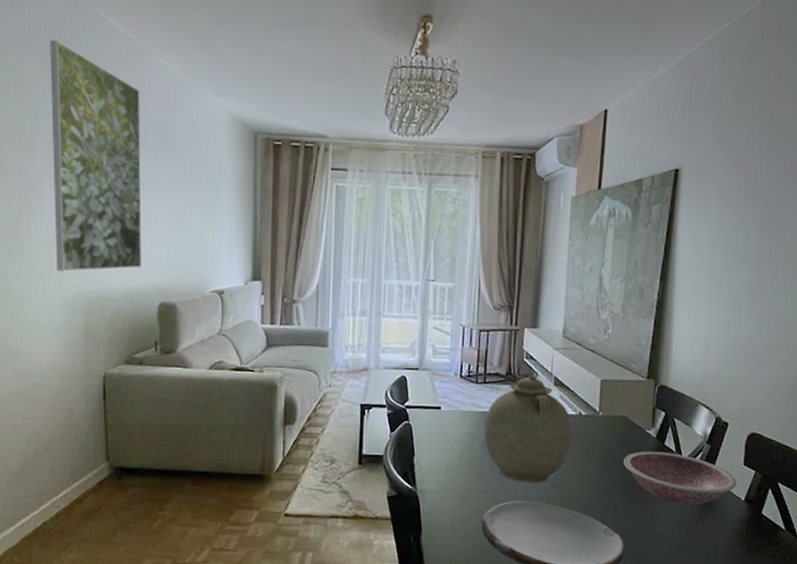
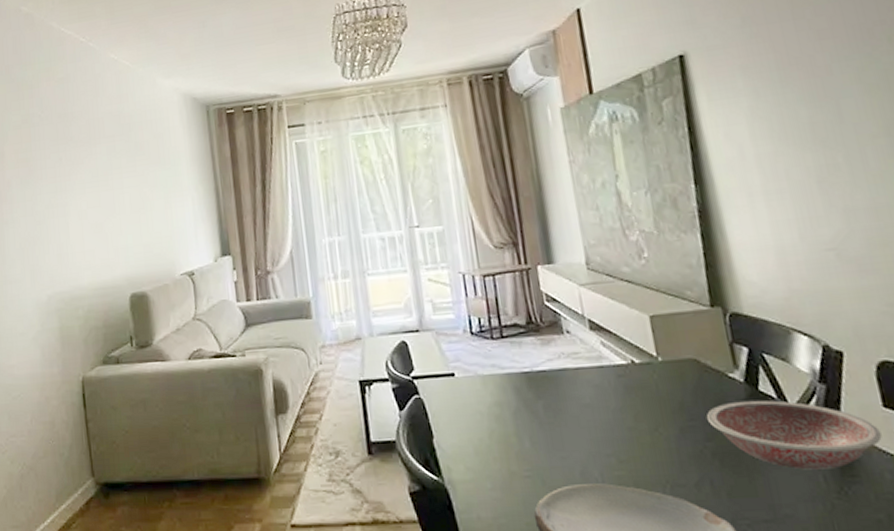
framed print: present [50,40,142,272] -> none [12,57,110,276]
teapot: present [484,369,573,484] -> none [512,314,632,460]

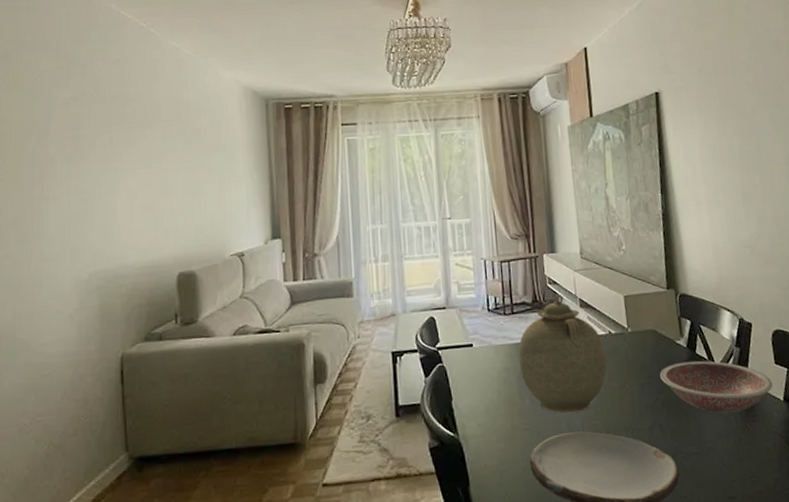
teapot: none [512,314,632,460] -> present [518,294,607,414]

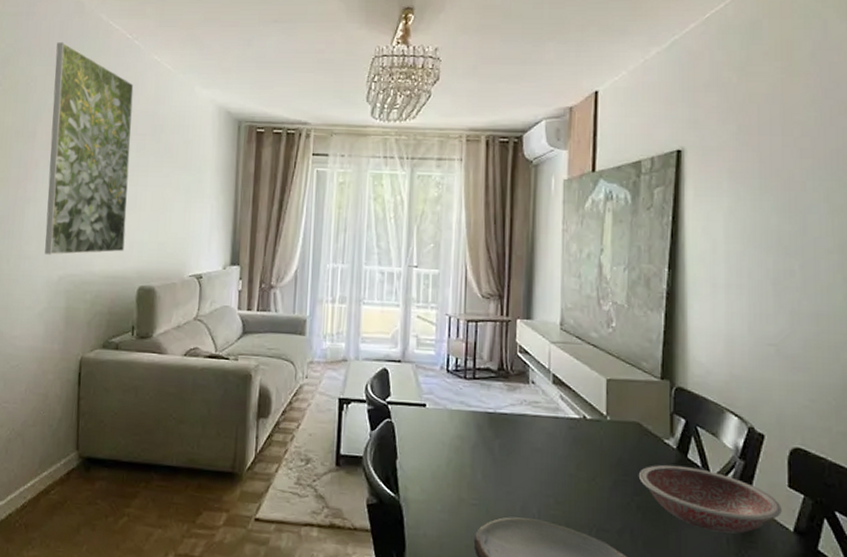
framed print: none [64,35,158,254] -> present [44,42,134,255]
teapot: present [518,294,607,414] -> none [475,365,577,498]

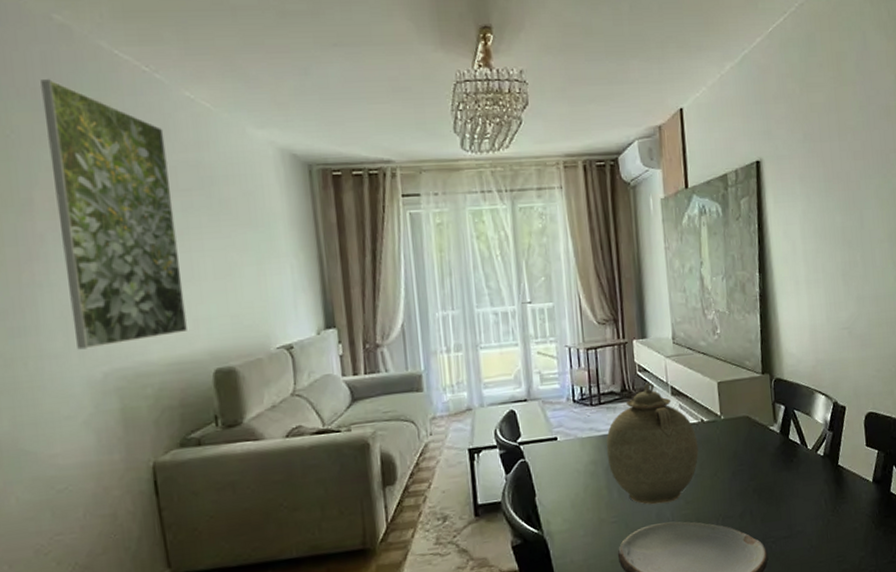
teapot: none [475,365,577,498] -> present [606,382,699,505]
bowl: present [638,464,782,534] -> none [751,445,863,497]

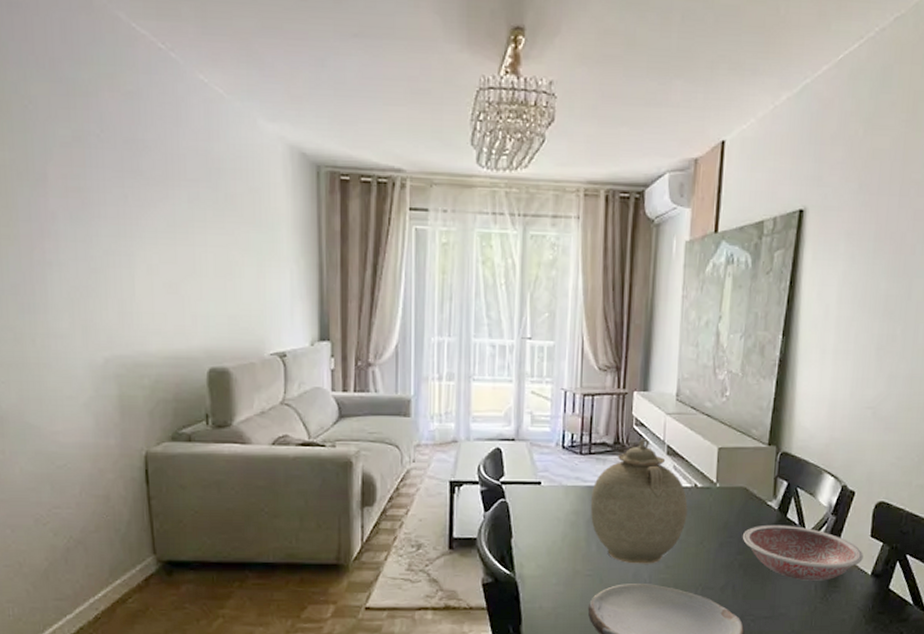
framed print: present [40,79,187,350] -> none [59,49,185,333]
bowl: none [751,445,863,497] -> present [742,524,863,581]

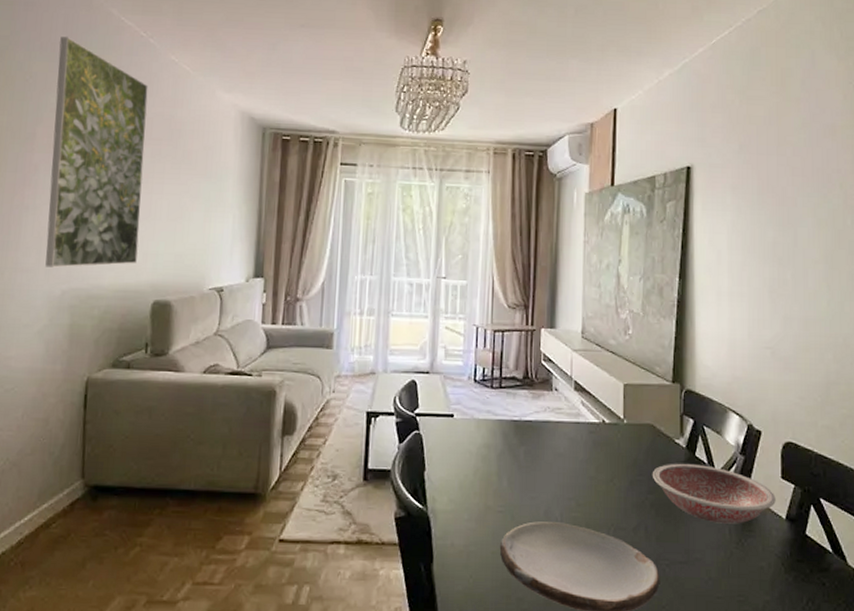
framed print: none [59,49,185,333] -> present [45,37,148,268]
teapot: present [590,438,688,564] -> none [501,373,597,501]

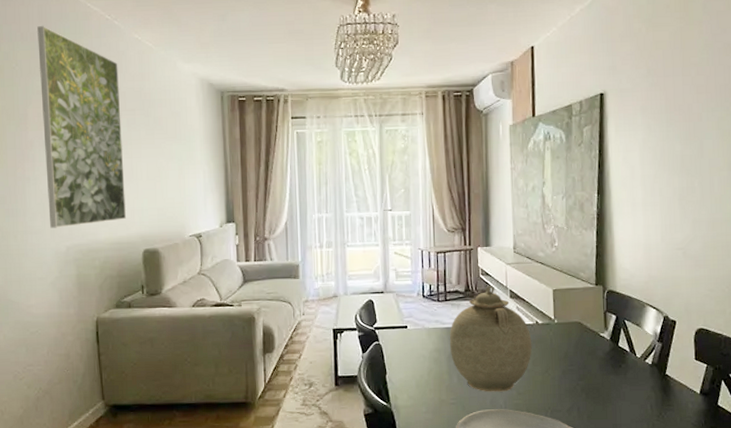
teapot: none [501,373,597,501] -> present [449,285,532,392]
bowl: present [652,463,776,524] -> none [581,352,691,401]

